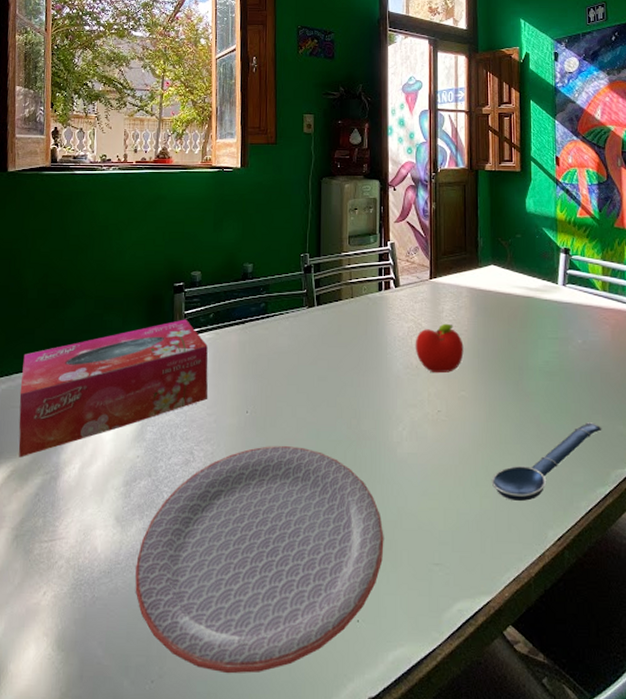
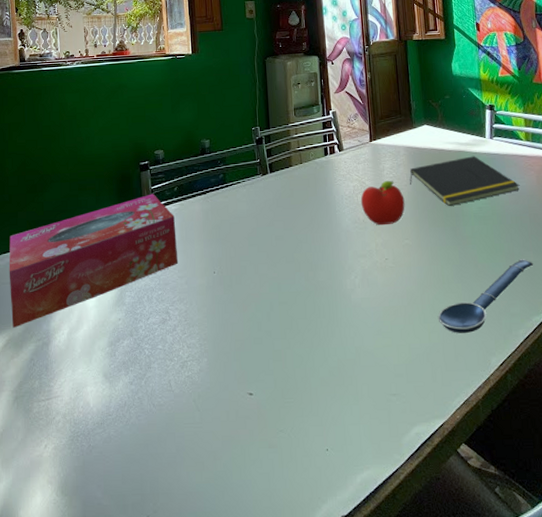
plate: present [135,446,384,674] -> none [125,300,346,505]
notepad: none [470,303,593,357] -> present [409,156,520,206]

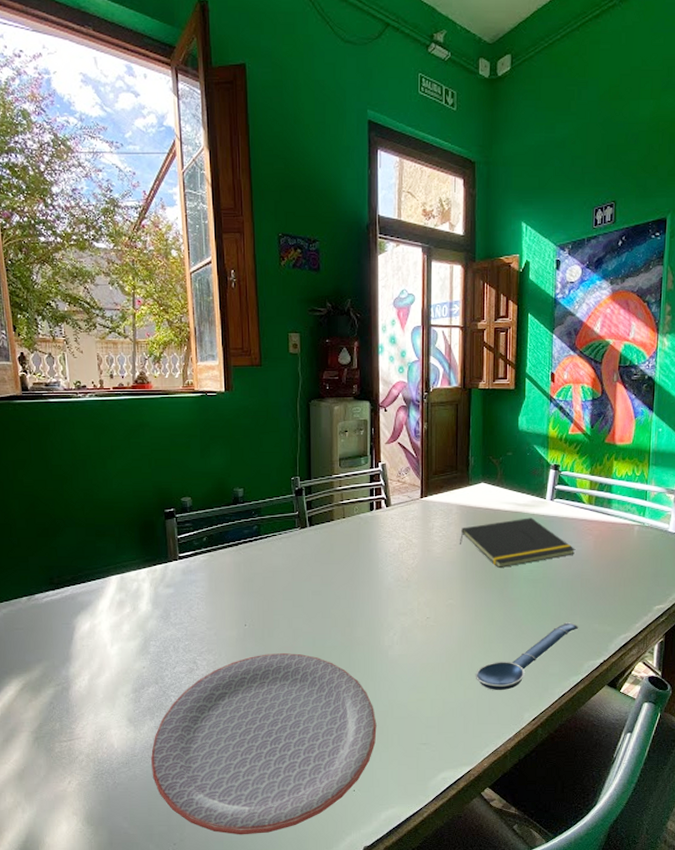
tissue box: present [9,194,178,328] -> none [20,543,206,673]
plate: none [125,300,346,505] -> present [151,653,377,835]
fruit: present [360,180,405,226] -> none [405,539,453,585]

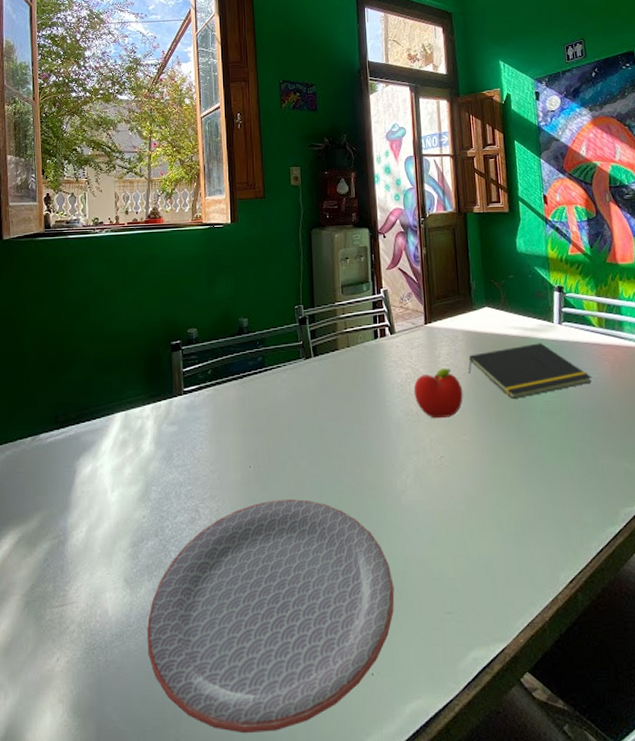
fruit: none [405,539,453,585] -> present [413,368,463,419]
spoon: present [475,622,579,691] -> none [498,461,608,545]

